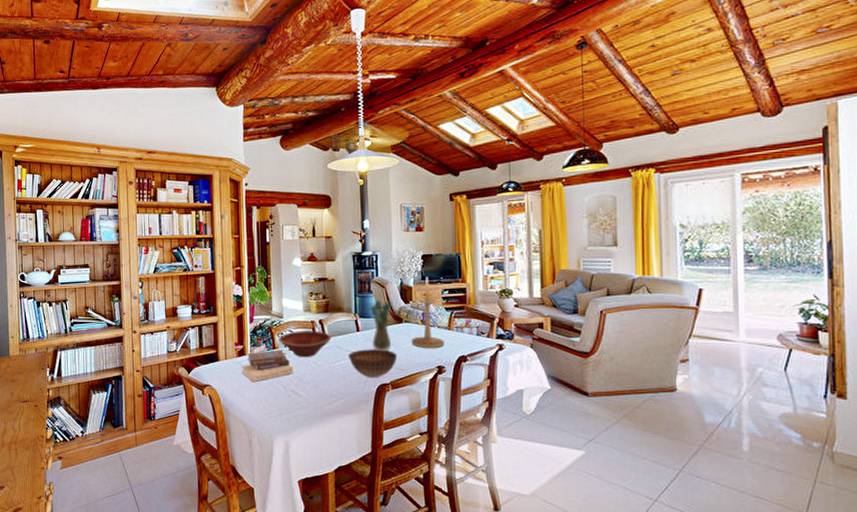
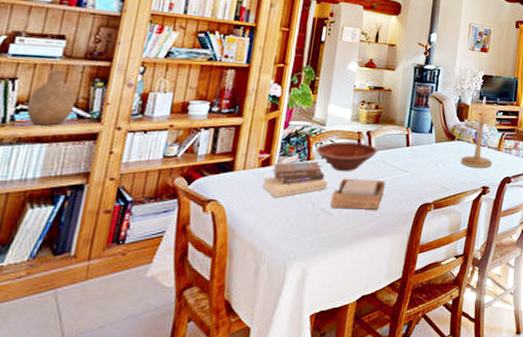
decorative vase: none [77,290,105,334] -> present [26,69,76,126]
napkin holder: none [298,363,343,391] -> present [330,178,385,210]
bowl: present [349,349,398,378] -> none [393,166,445,197]
vase: present [369,299,392,352] -> none [419,114,447,170]

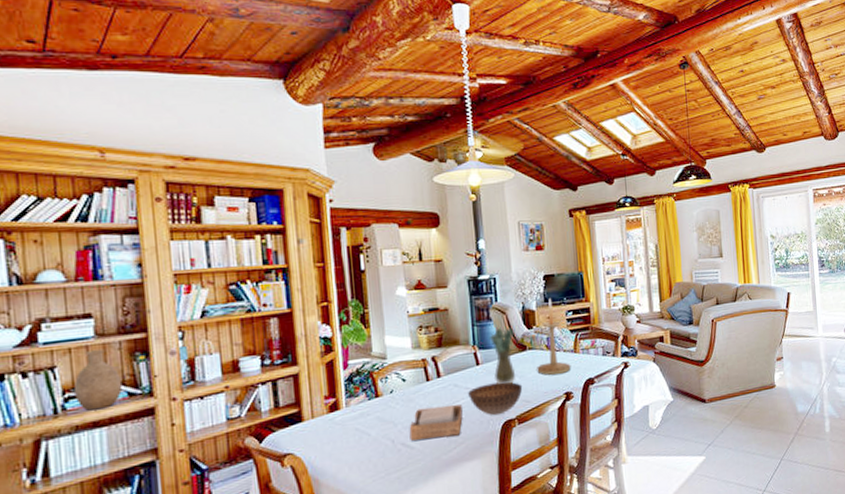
books: present [262,161,328,199] -> none [335,397,402,442]
ceramic bowl: present [315,141,378,171] -> none [382,369,448,403]
bowl: none [393,166,445,197] -> present [468,382,523,416]
vase: none [419,114,447,170] -> present [489,327,516,384]

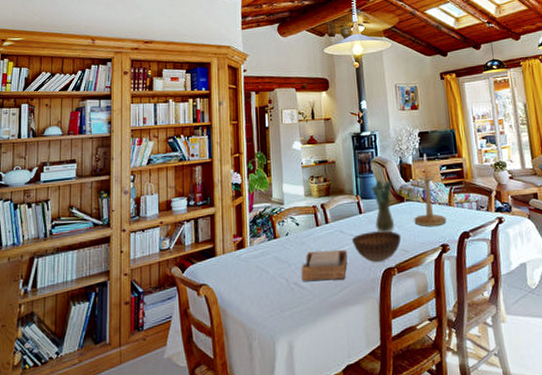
decorative vase: present [74,348,123,411] -> none [59,187,91,236]

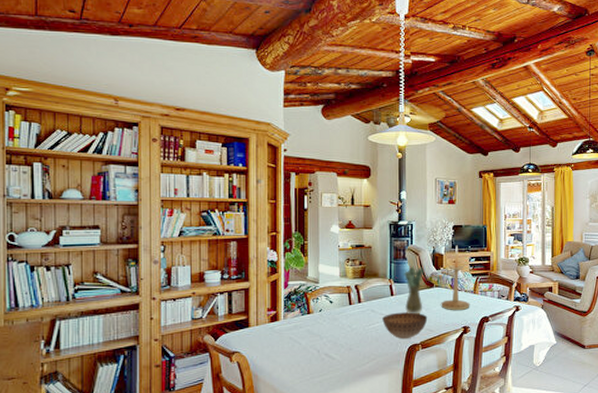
napkin holder: present [301,249,348,282] -> none [332,326,376,353]

